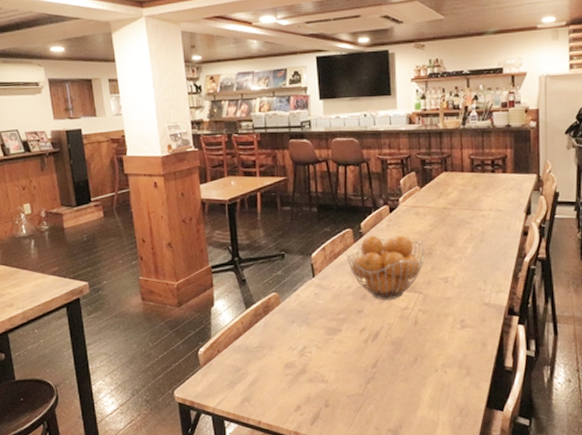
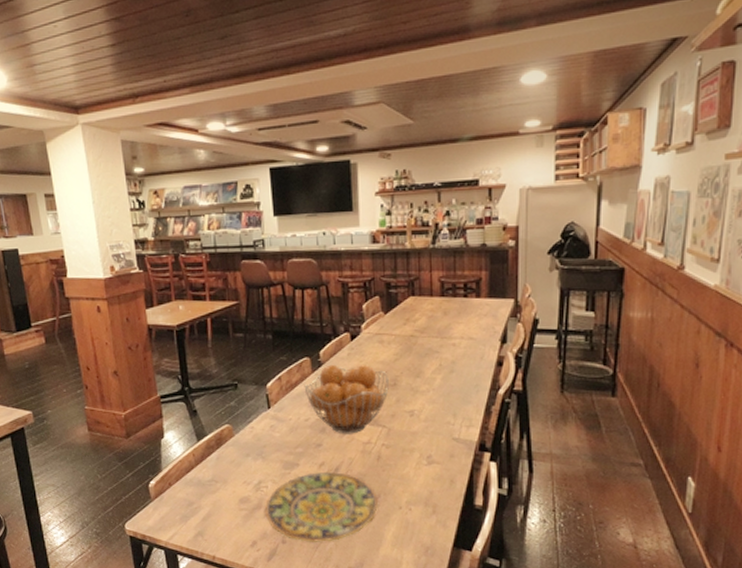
plate: none [309,336,416,407] -> present [265,471,379,543]

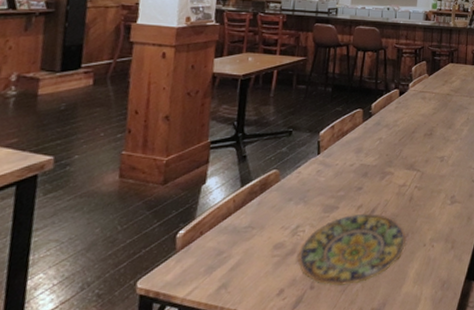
fruit basket: present [304,364,389,434] -> none [353,116,427,178]

